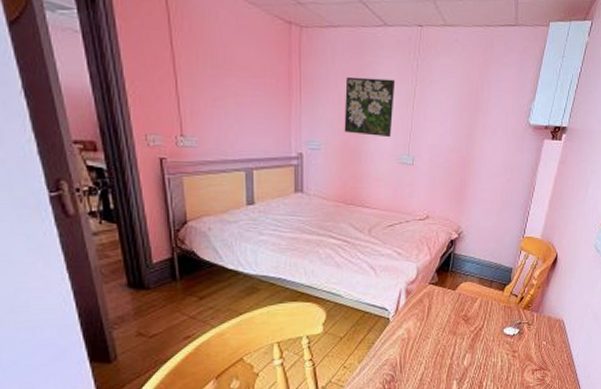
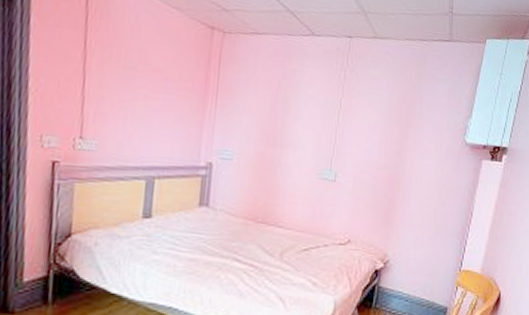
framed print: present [344,76,394,138] -> none [260,84,319,151]

